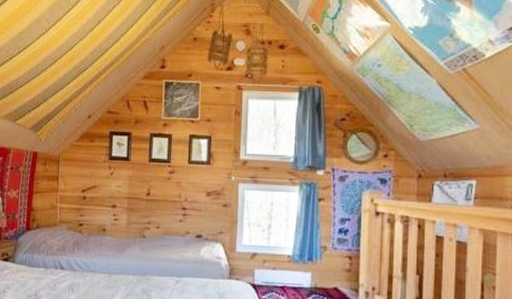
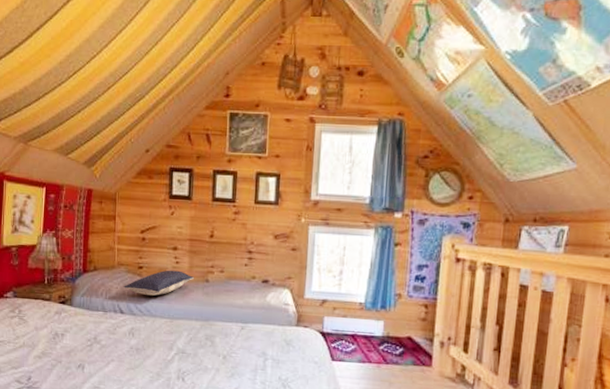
pillow: none [64,226,132,252] -> present [123,270,195,296]

